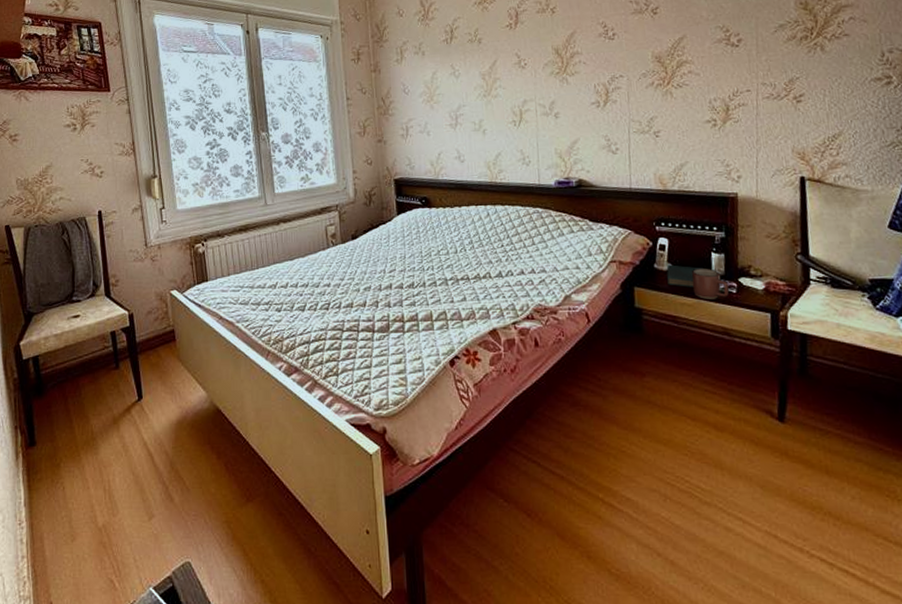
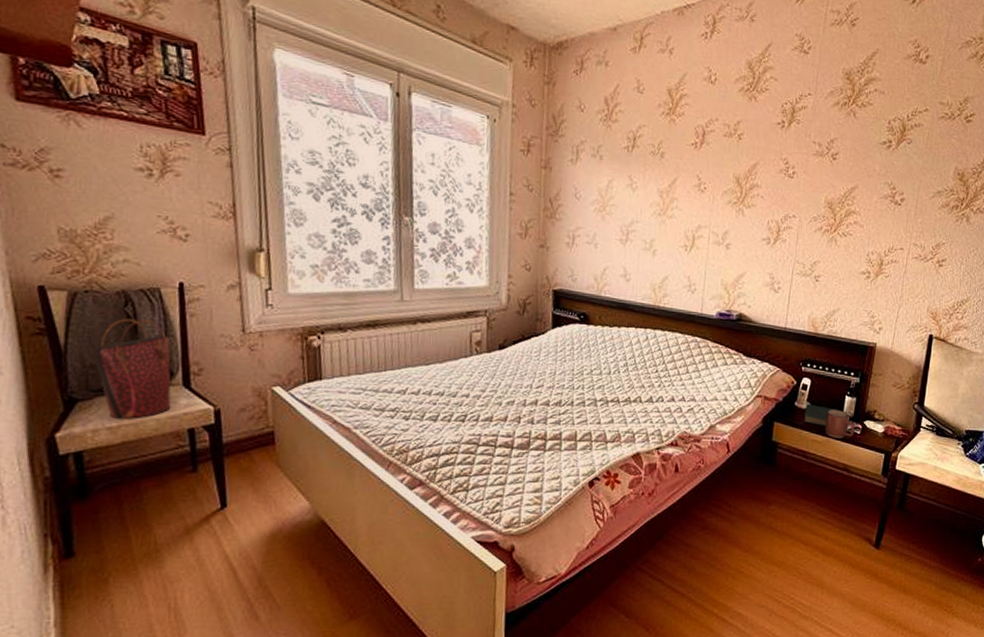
handbag: none [44,244,97,327] -> present [95,319,171,419]

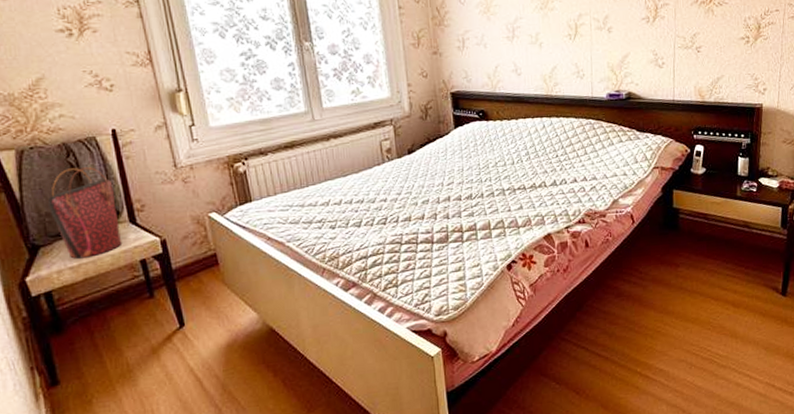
book: present [804,403,836,426] -> none [701,169,731,188]
mug: present [824,408,855,438] -> none [721,170,750,198]

